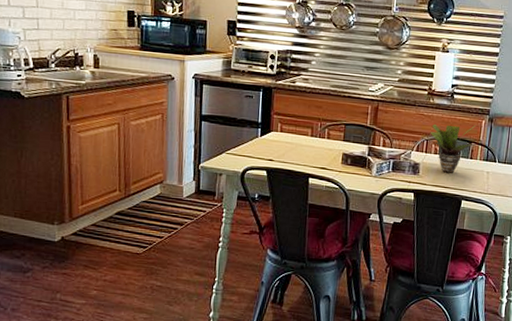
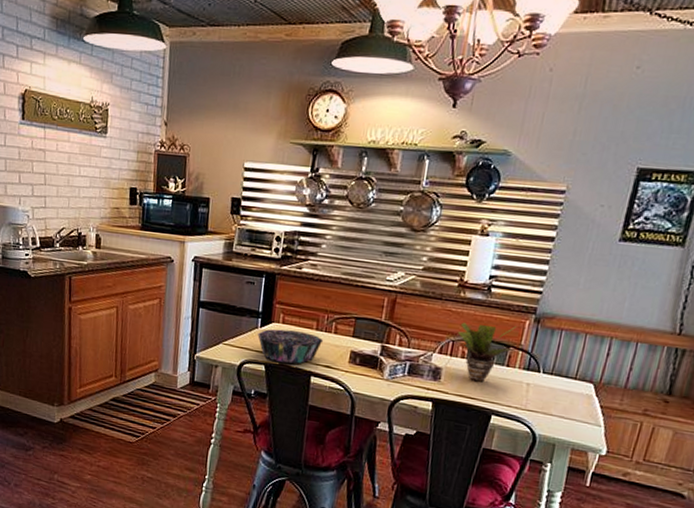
decorative bowl: none [258,137,319,168] -> present [257,328,324,364]

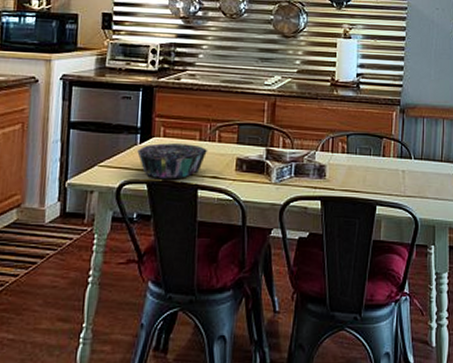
potted plant: present [451,321,517,382] -> none [331,118,388,175]

